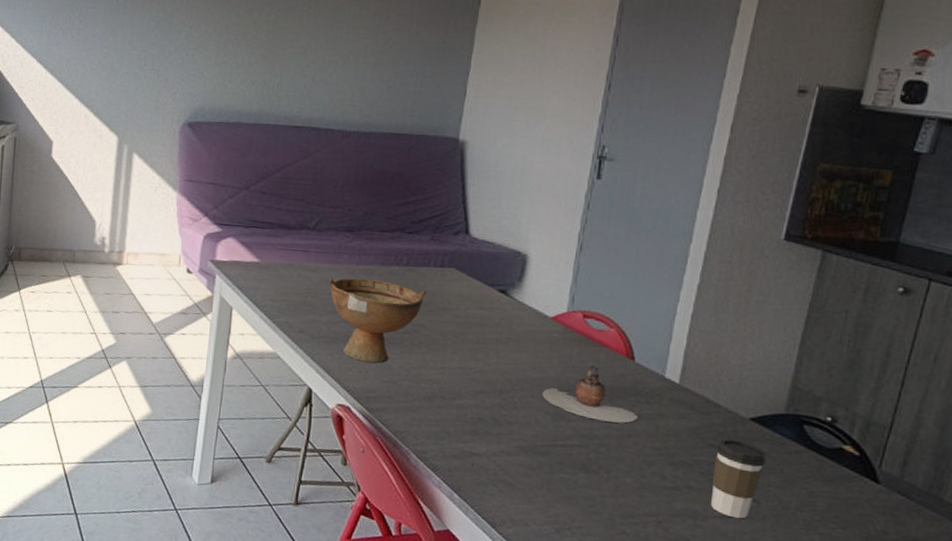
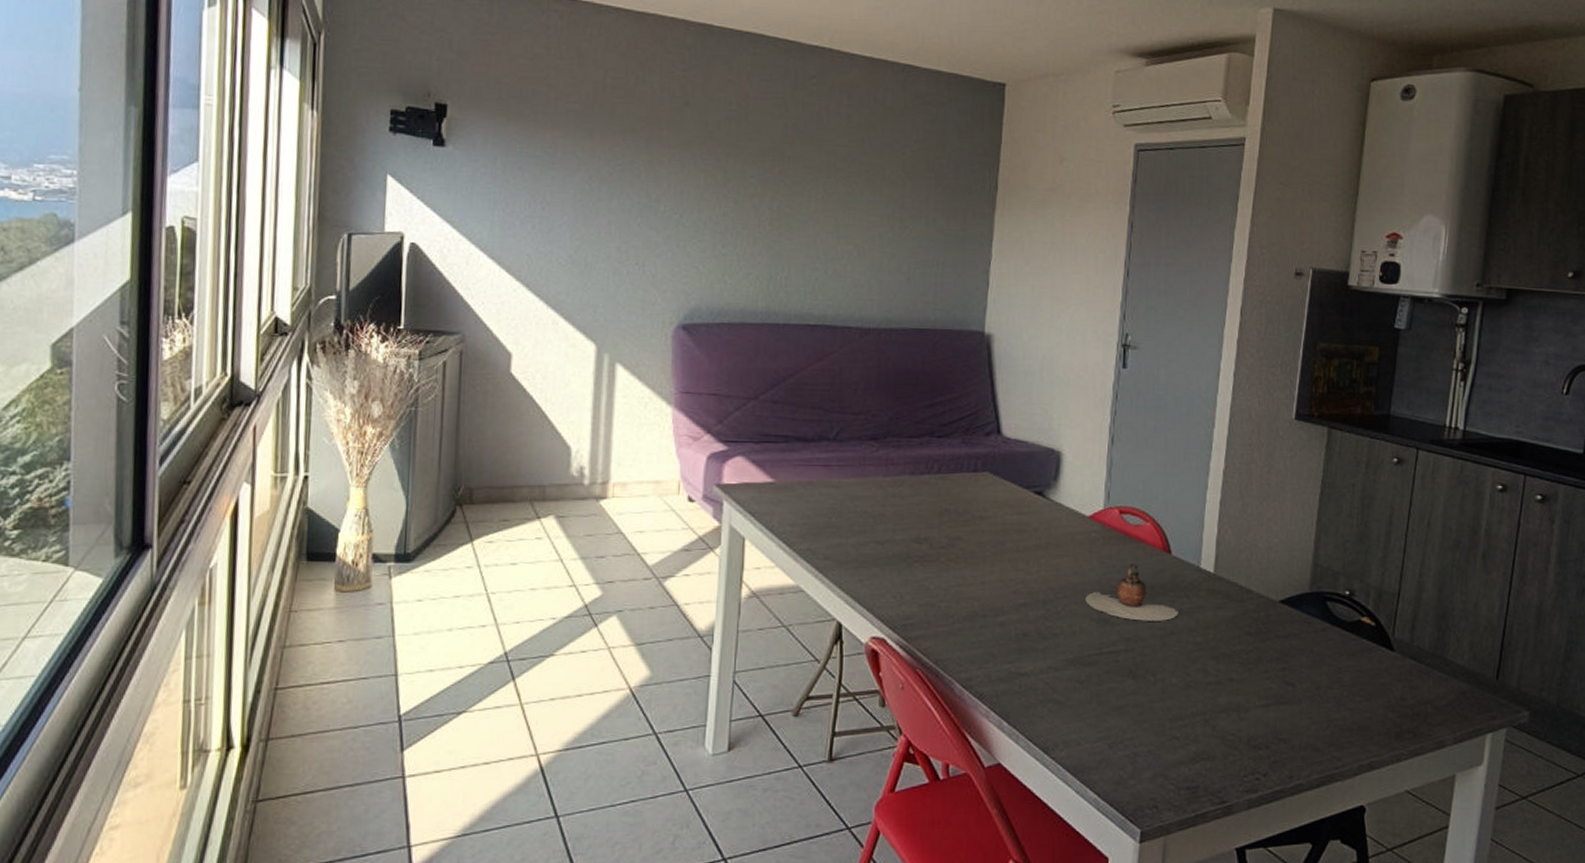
bowl: present [329,277,427,363] -> none [855,492,961,585]
coffee cup: present [711,439,767,519] -> none [1251,625,1298,705]

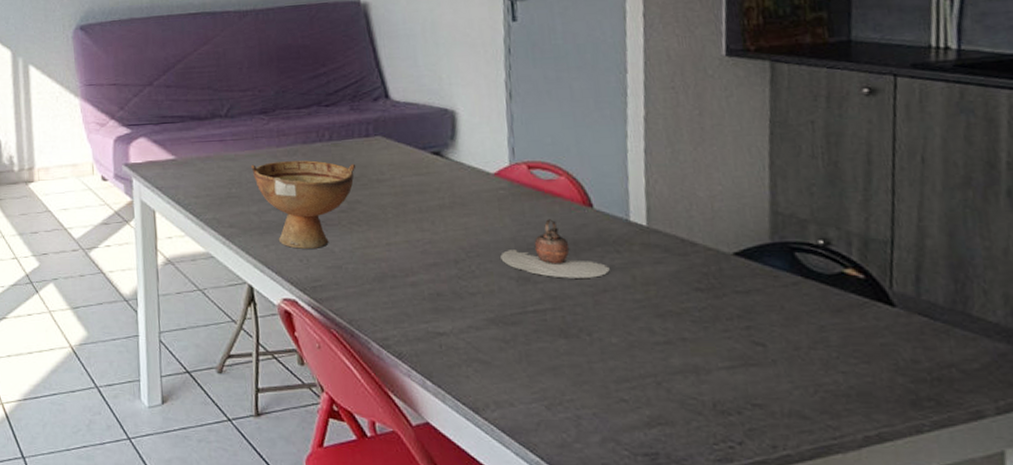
bowl: none [855,492,961,585] -> present [251,160,356,249]

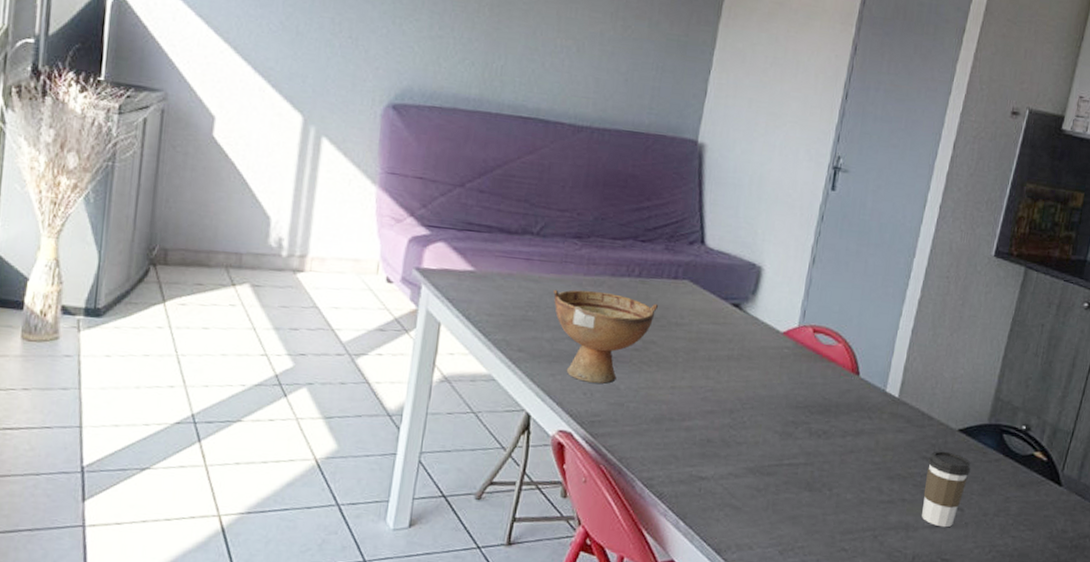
teapot: present [500,219,610,278] -> none [771,381,860,439]
coffee cup: none [703,279,763,367] -> present [922,450,971,528]

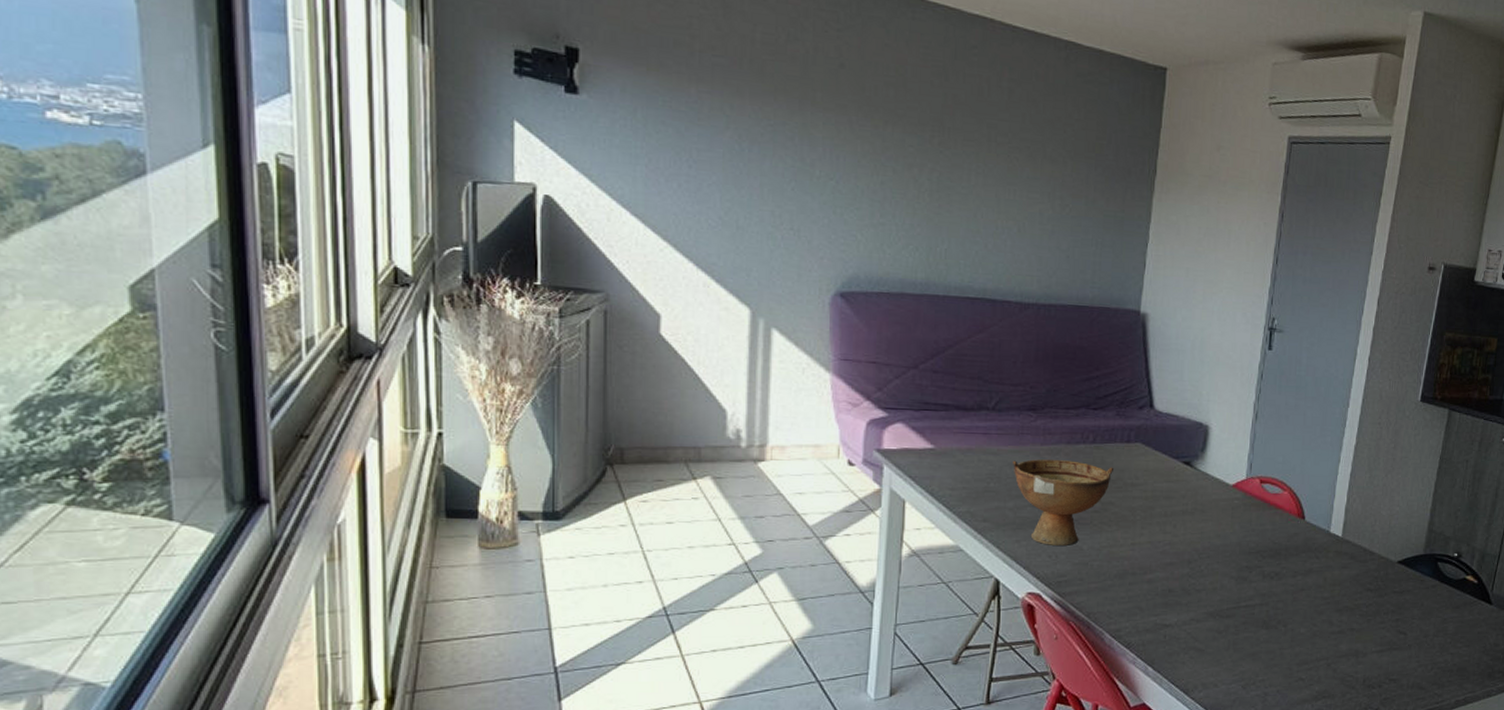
coffee cup: present [922,450,971,528] -> none [1369,582,1411,651]

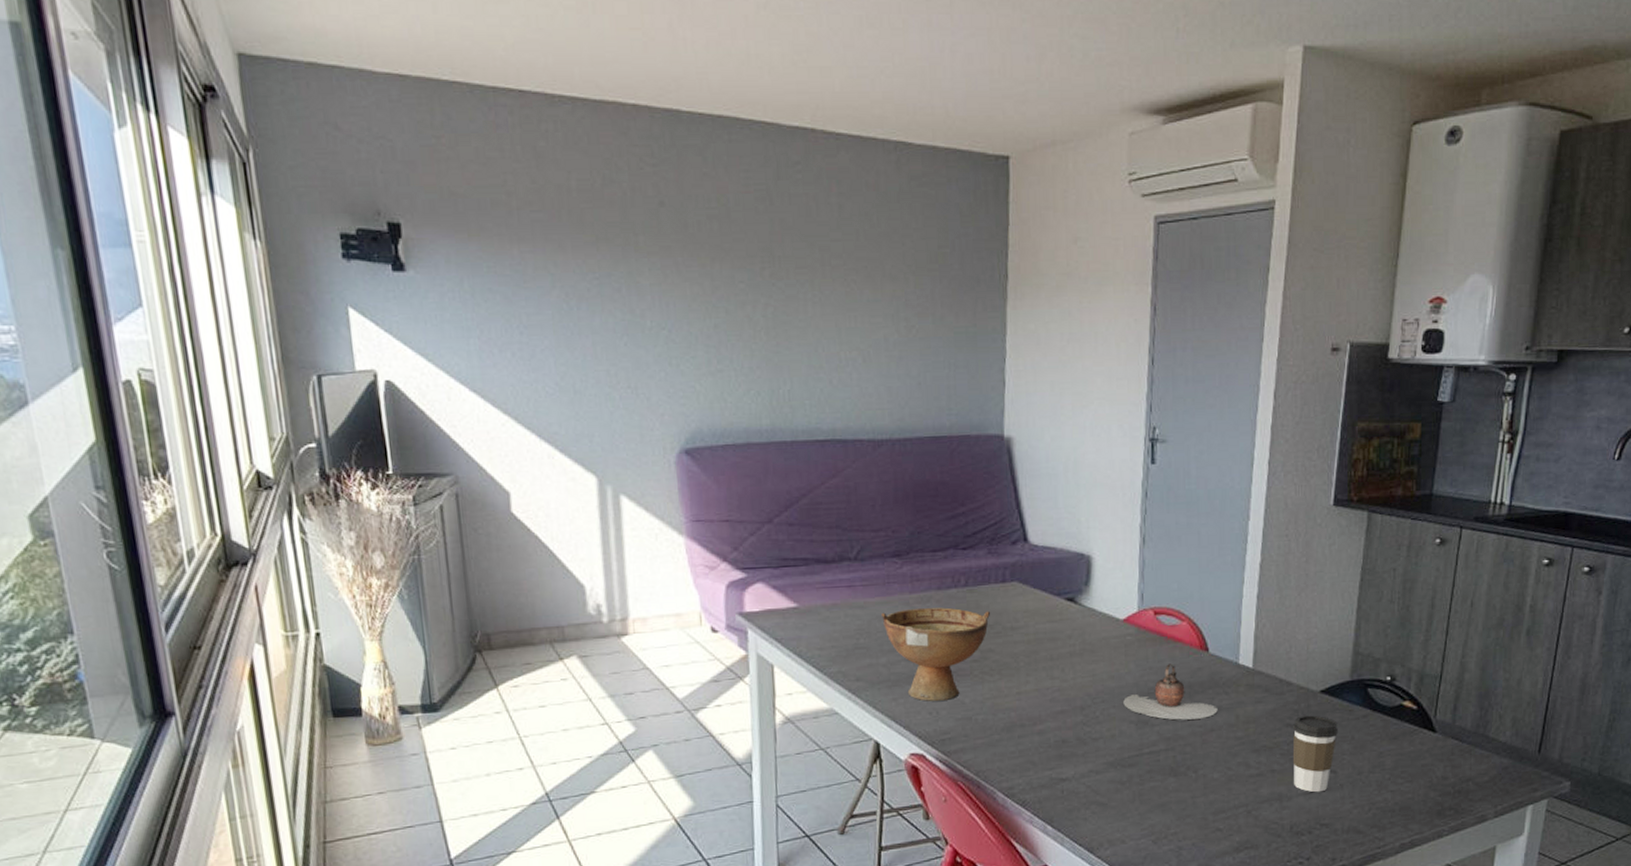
teapot: none [1226,528,1309,579] -> present [1123,663,1218,720]
coffee cup: none [1369,582,1411,651] -> present [1292,715,1339,793]

